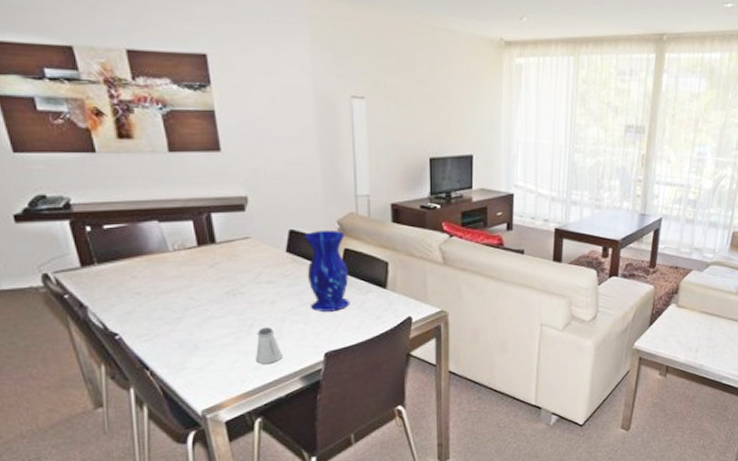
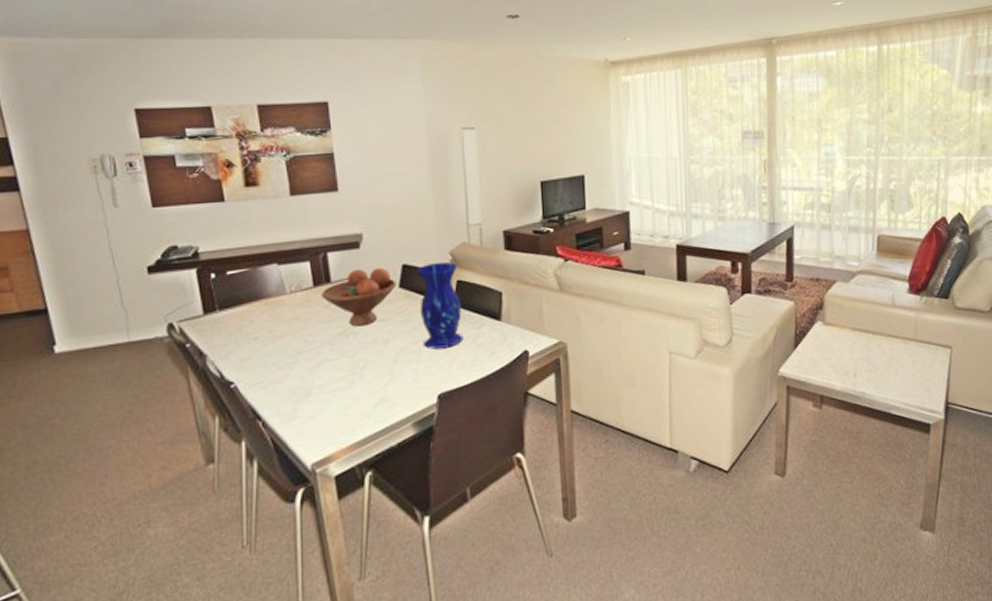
fruit bowl: none [206,231,284,287] -> present [321,267,396,327]
saltshaker: present [256,327,282,364] -> none [368,368,394,410]

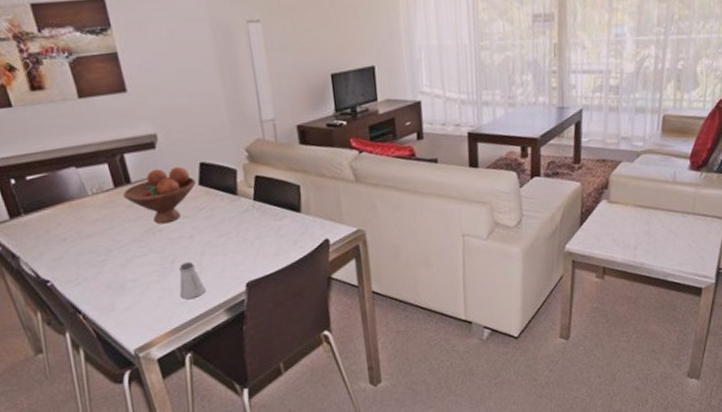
saltshaker: none [368,368,394,410] -> present [179,262,205,299]
vase: present [417,261,464,349] -> none [214,158,266,242]

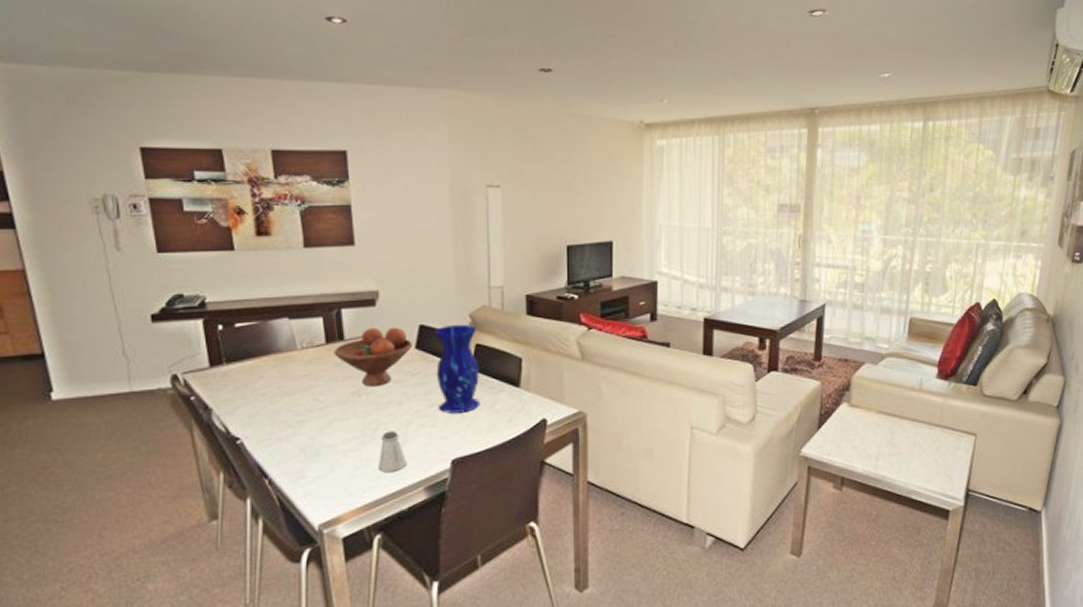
vase: none [214,158,266,242] -> present [434,324,481,413]

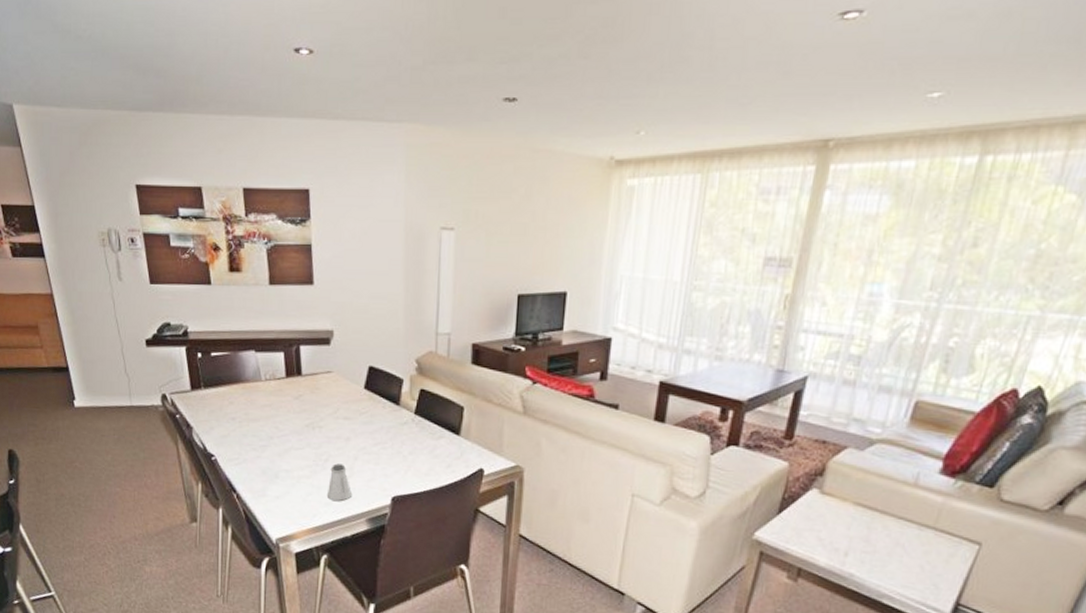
fruit bowl: present [334,327,413,387] -> none [292,365,362,422]
vase: present [434,324,481,413] -> none [382,368,423,454]

